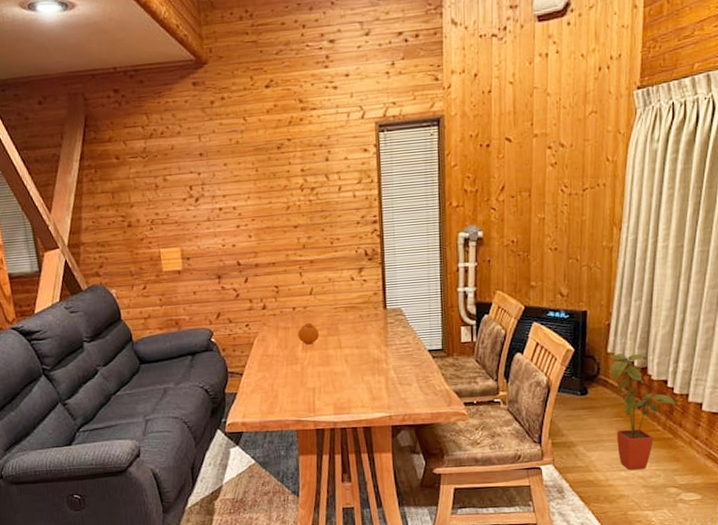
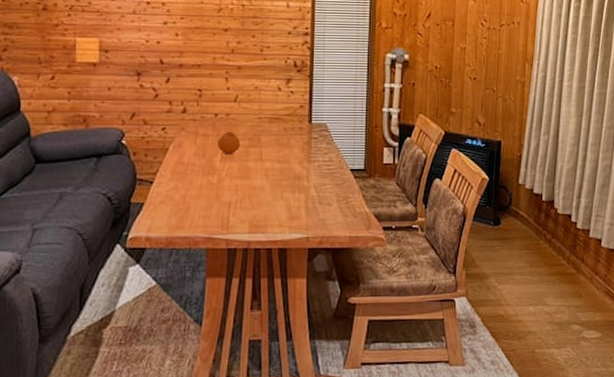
house plant: present [610,353,677,470] -> none [521,186,580,306]

